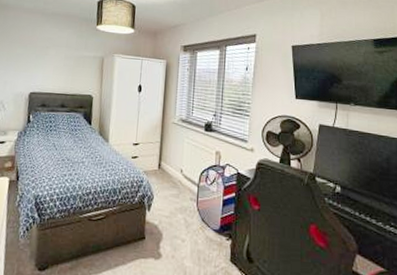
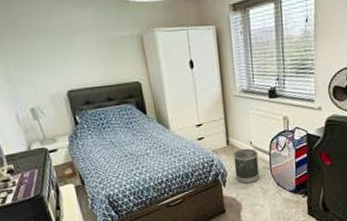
wastebasket: none [161,175,187,213] -> present [233,148,260,184]

